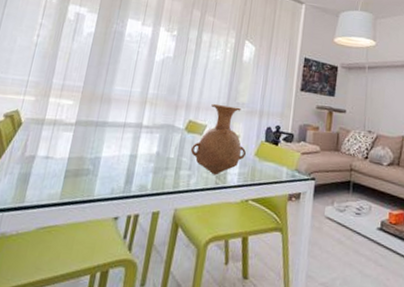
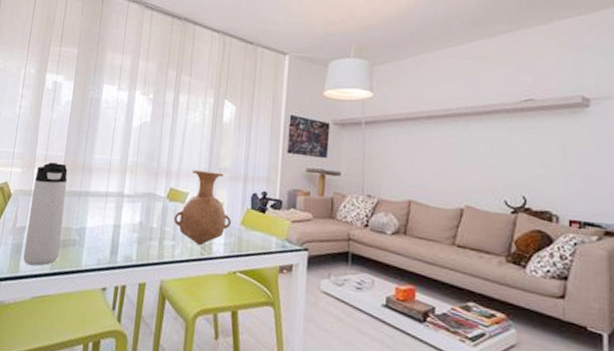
thermos bottle: none [30,92,86,196] -> present [23,162,68,266]

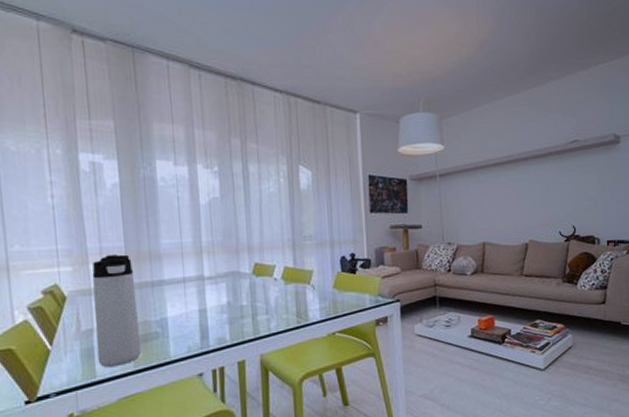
vase: present [173,169,231,246] -> none [263,241,323,315]

